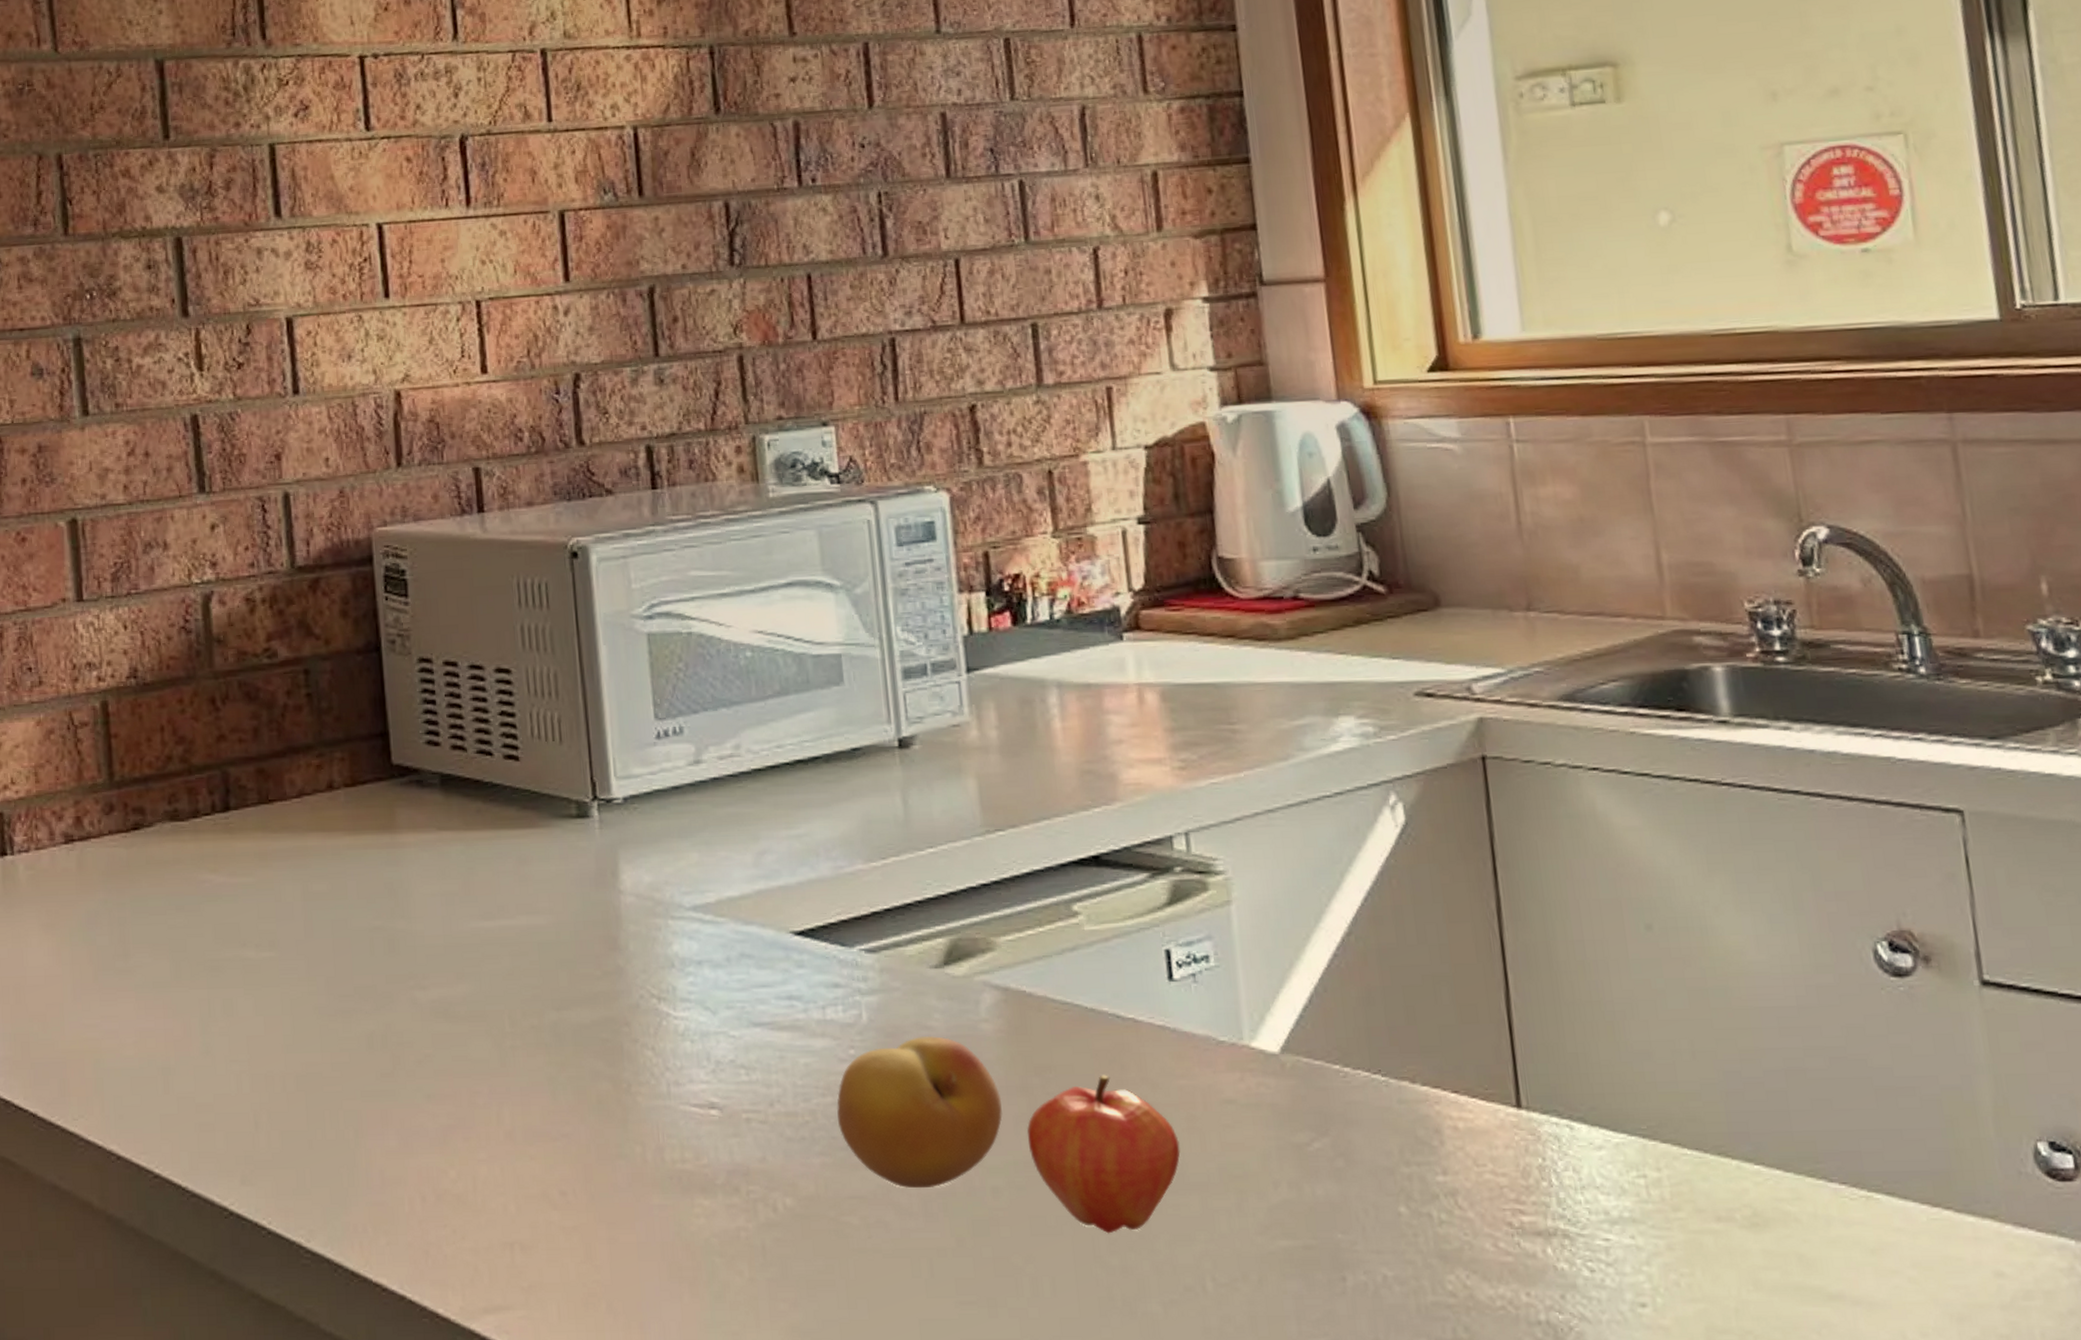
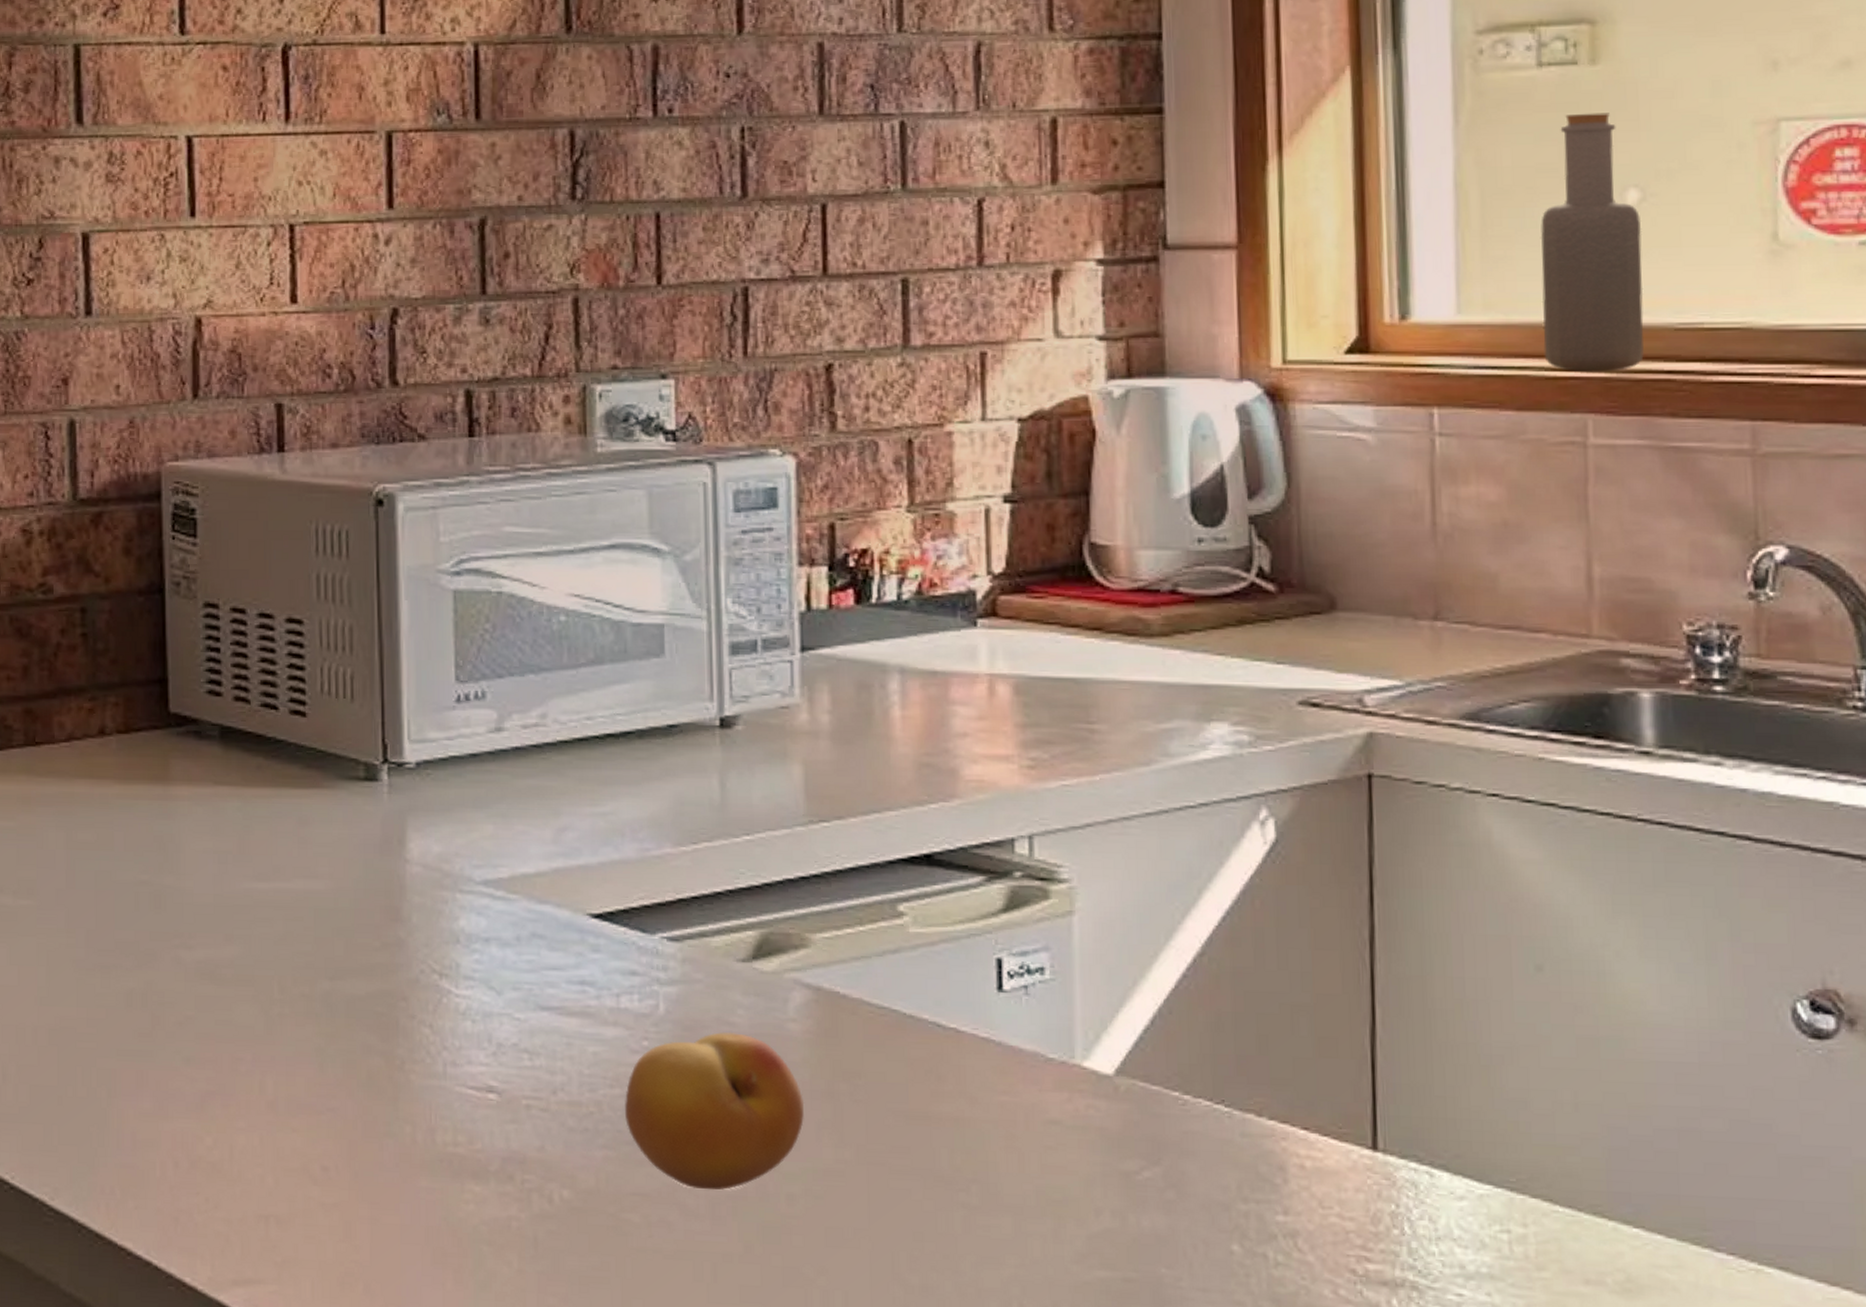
fruit: present [1026,1075,1181,1234] -> none [829,1085,996,1251]
bottle: none [1587,144,1687,379] -> present [1540,113,1644,373]

